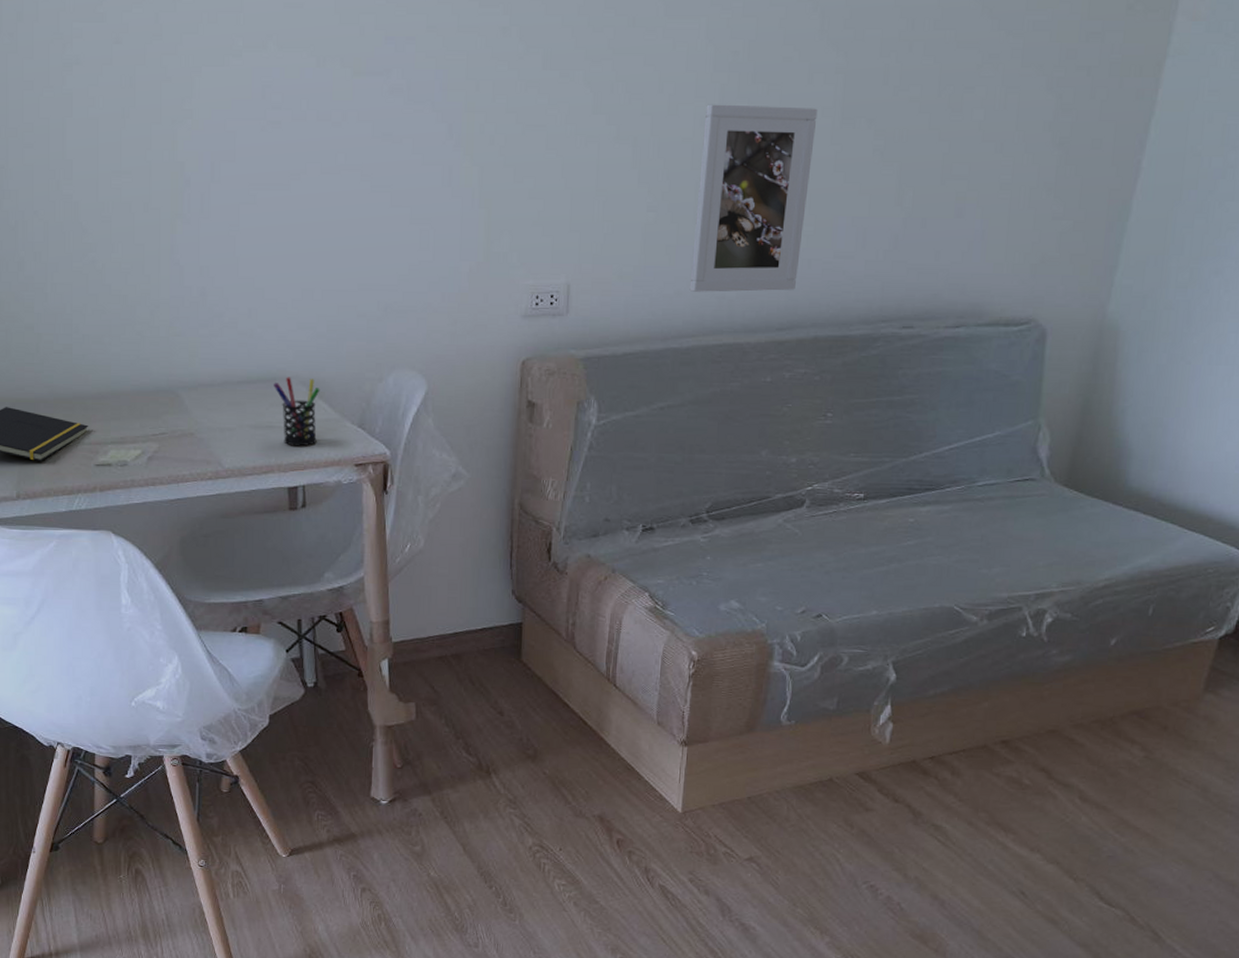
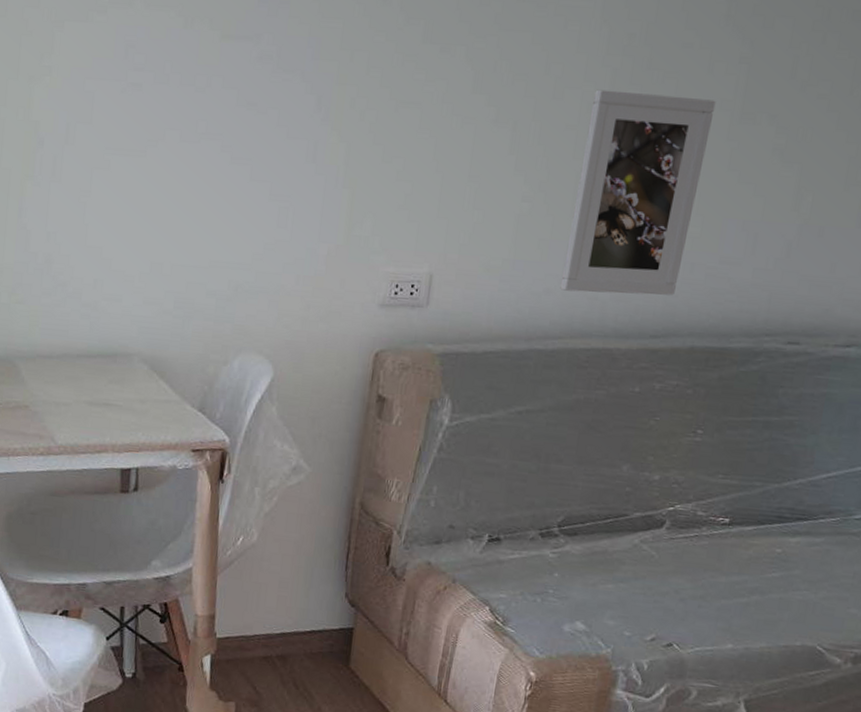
pen holder: present [274,377,320,447] -> none [114,353,162,427]

